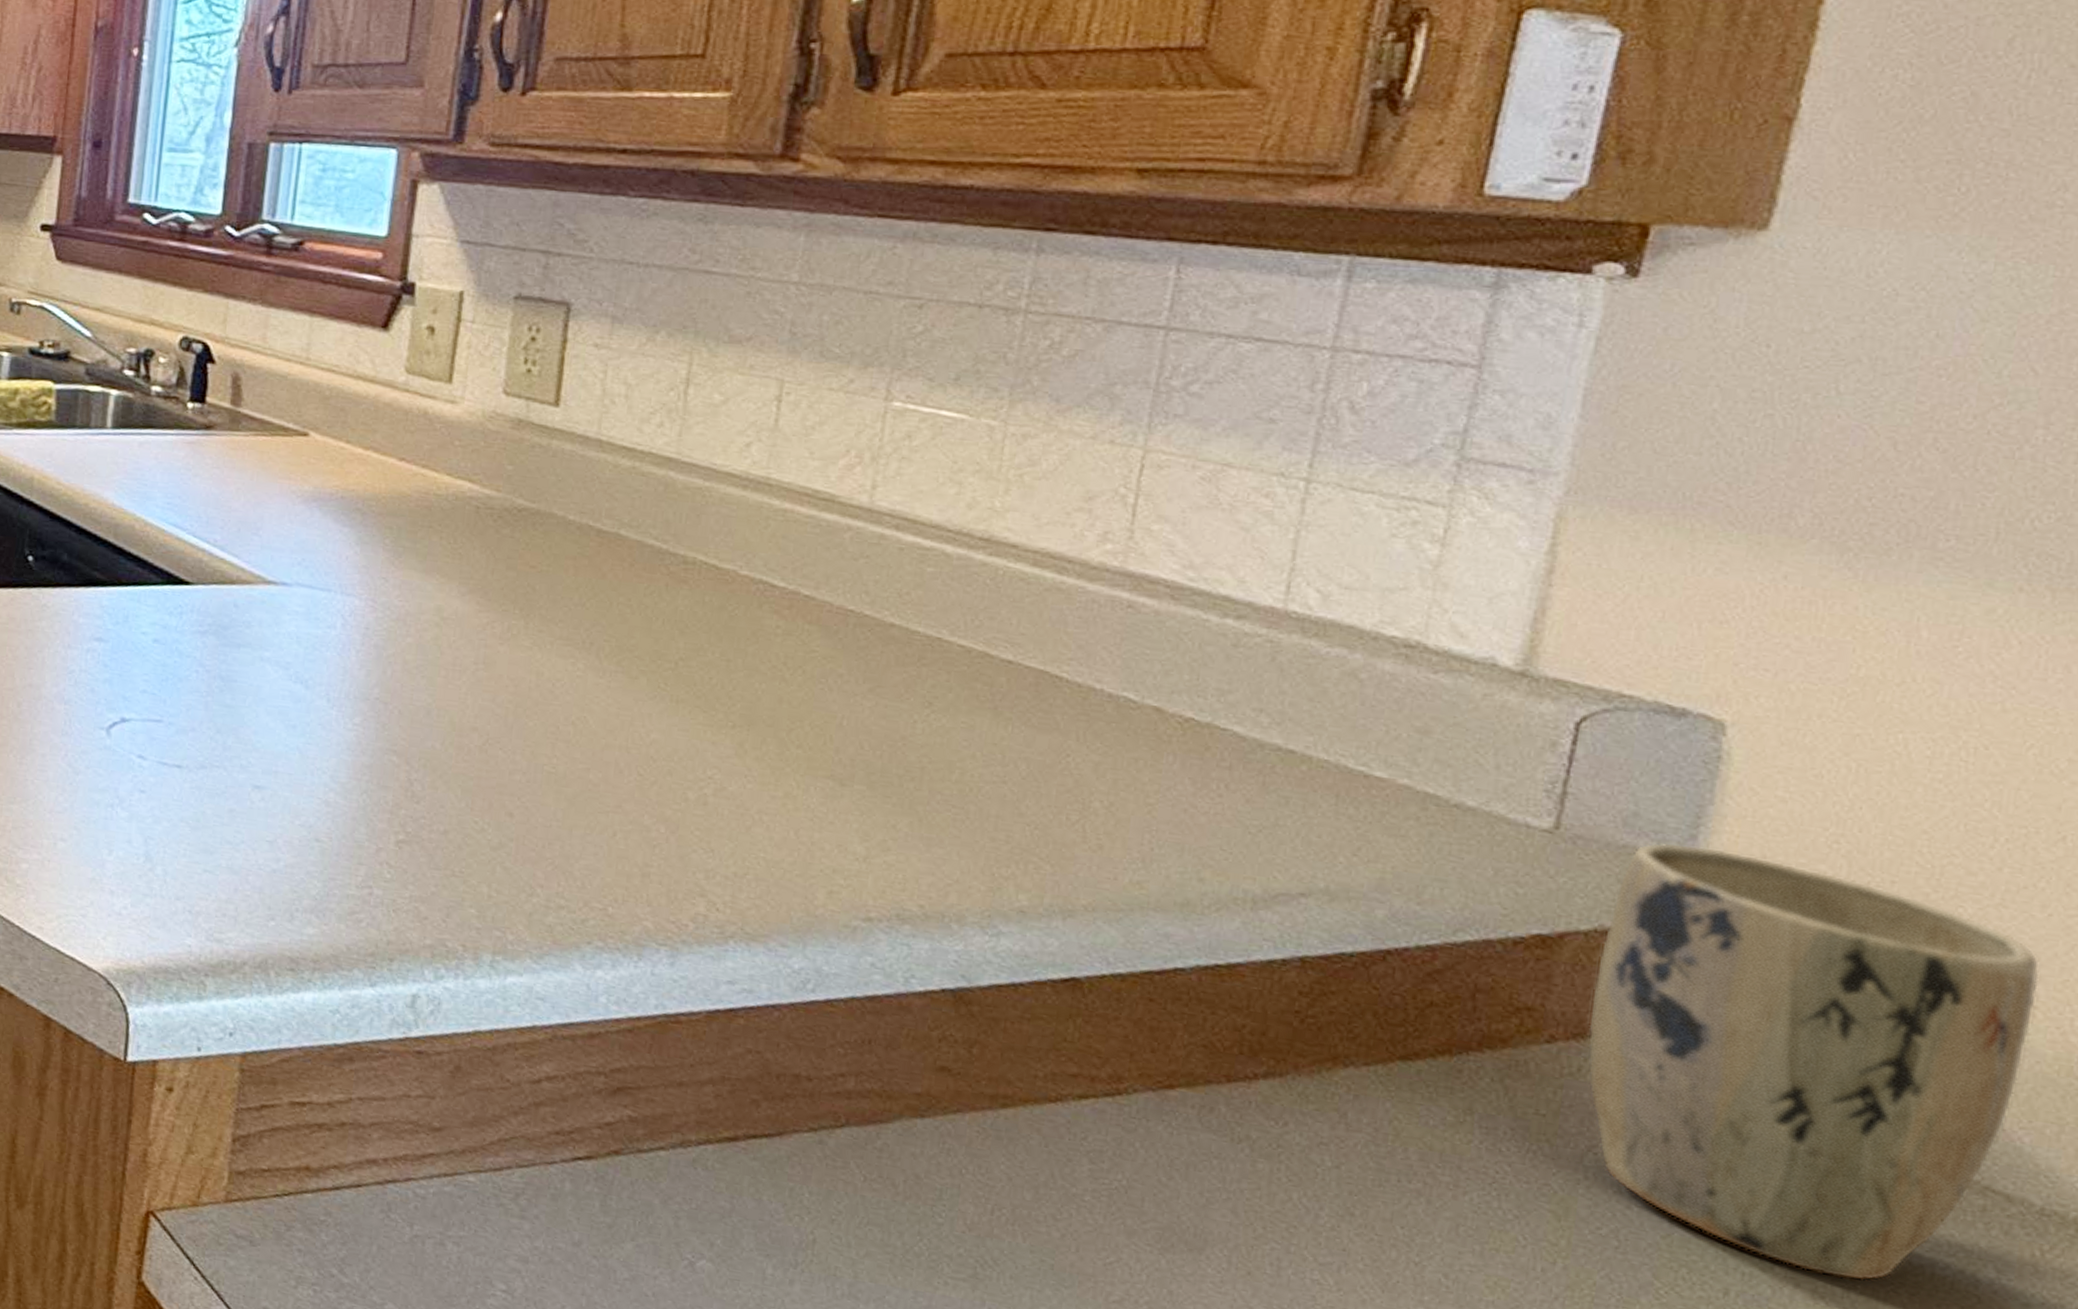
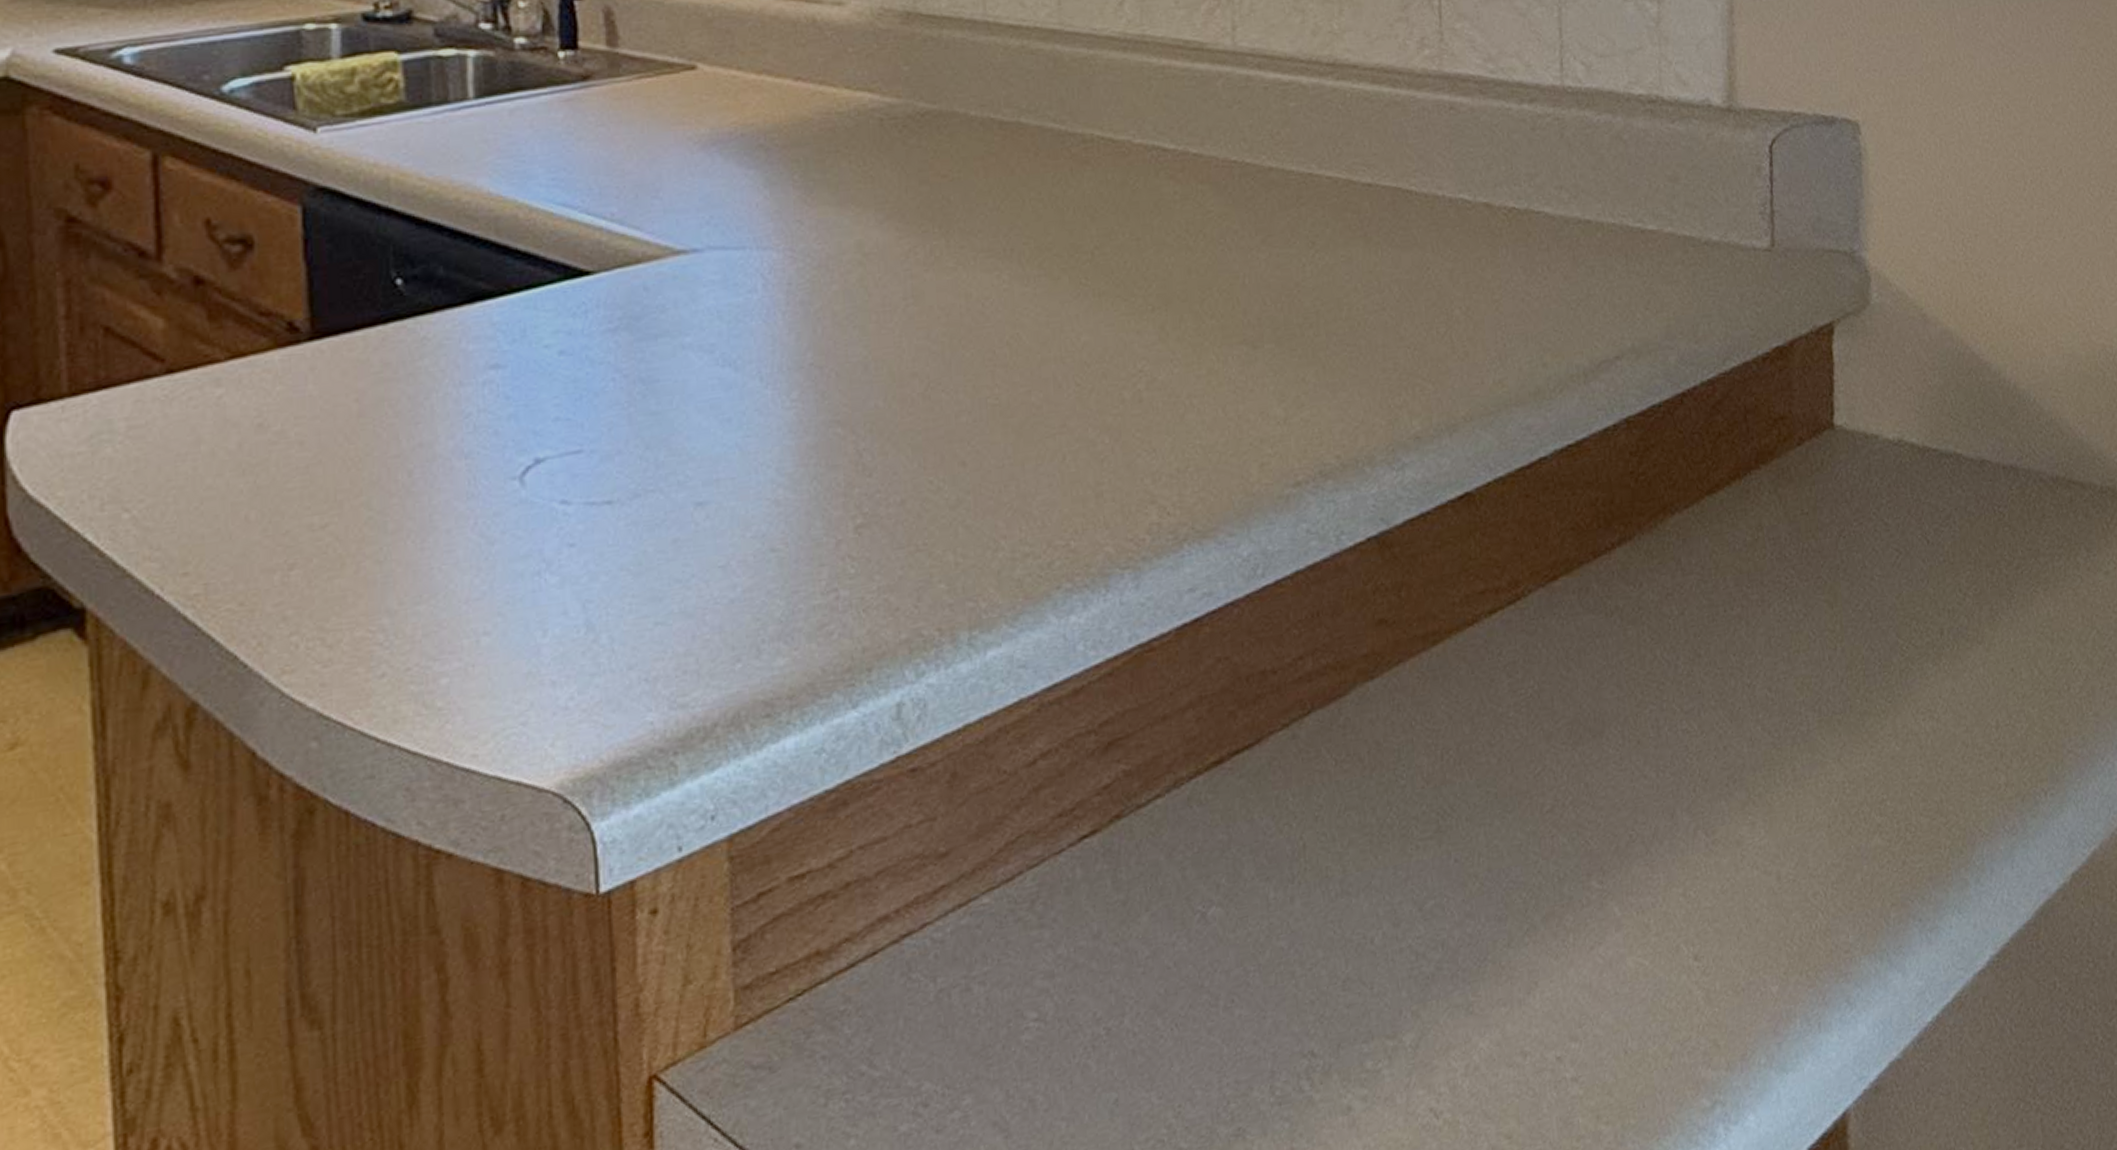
plant pot: present [1587,842,2041,1281] -> none [1817,235,2071,594]

